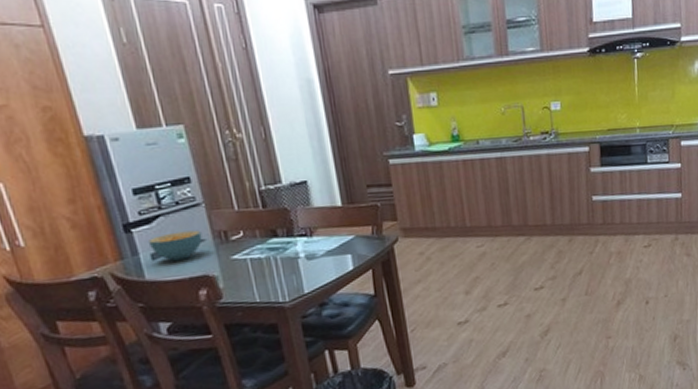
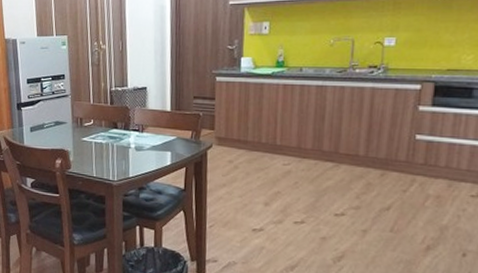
cereal bowl: present [147,230,203,261] -> none [30,114,65,135]

